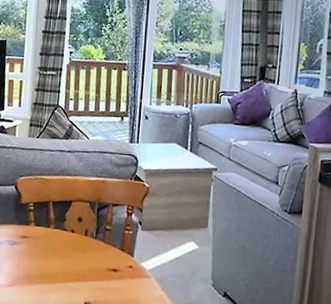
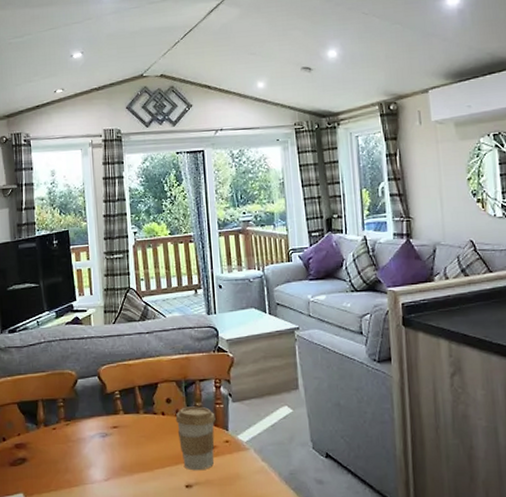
coffee cup: none [84,228,123,291] -> present [175,406,216,471]

